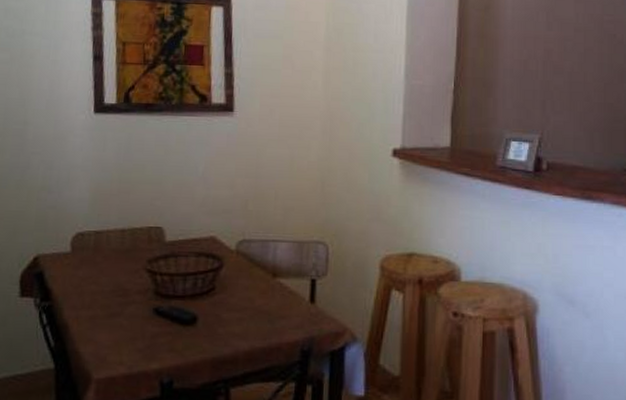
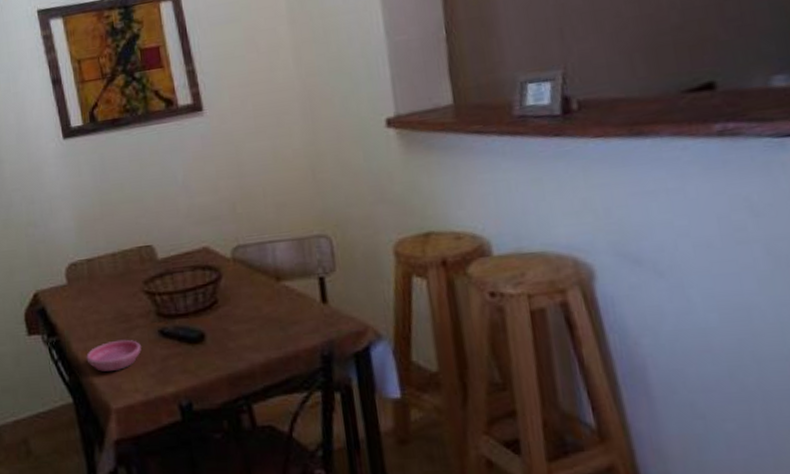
saucer: none [76,312,134,342] -> present [86,339,142,372]

